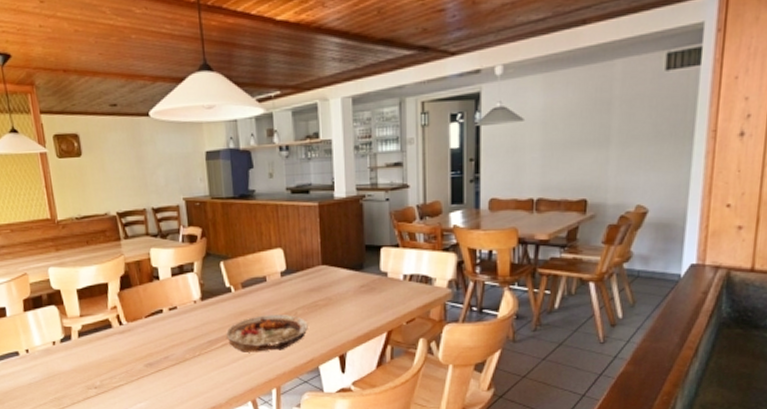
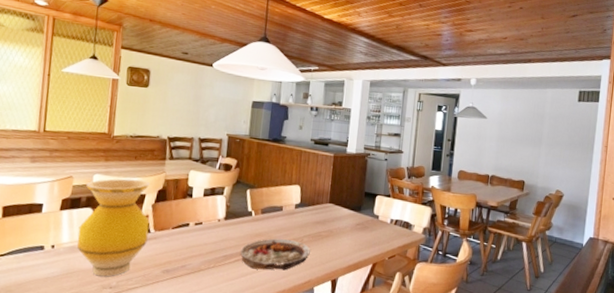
vase: none [42,267,122,377] -> present [77,178,150,277]

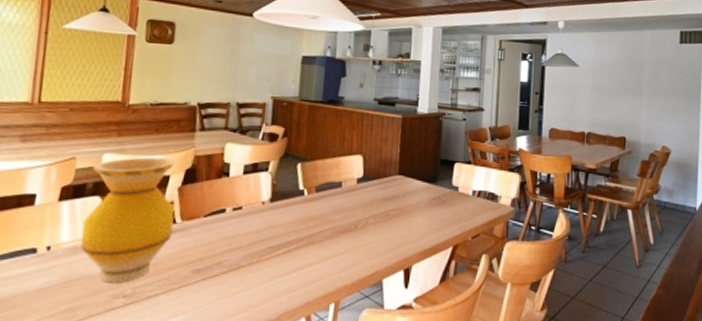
plate: present [240,238,311,271] -> none [290,222,377,262]

